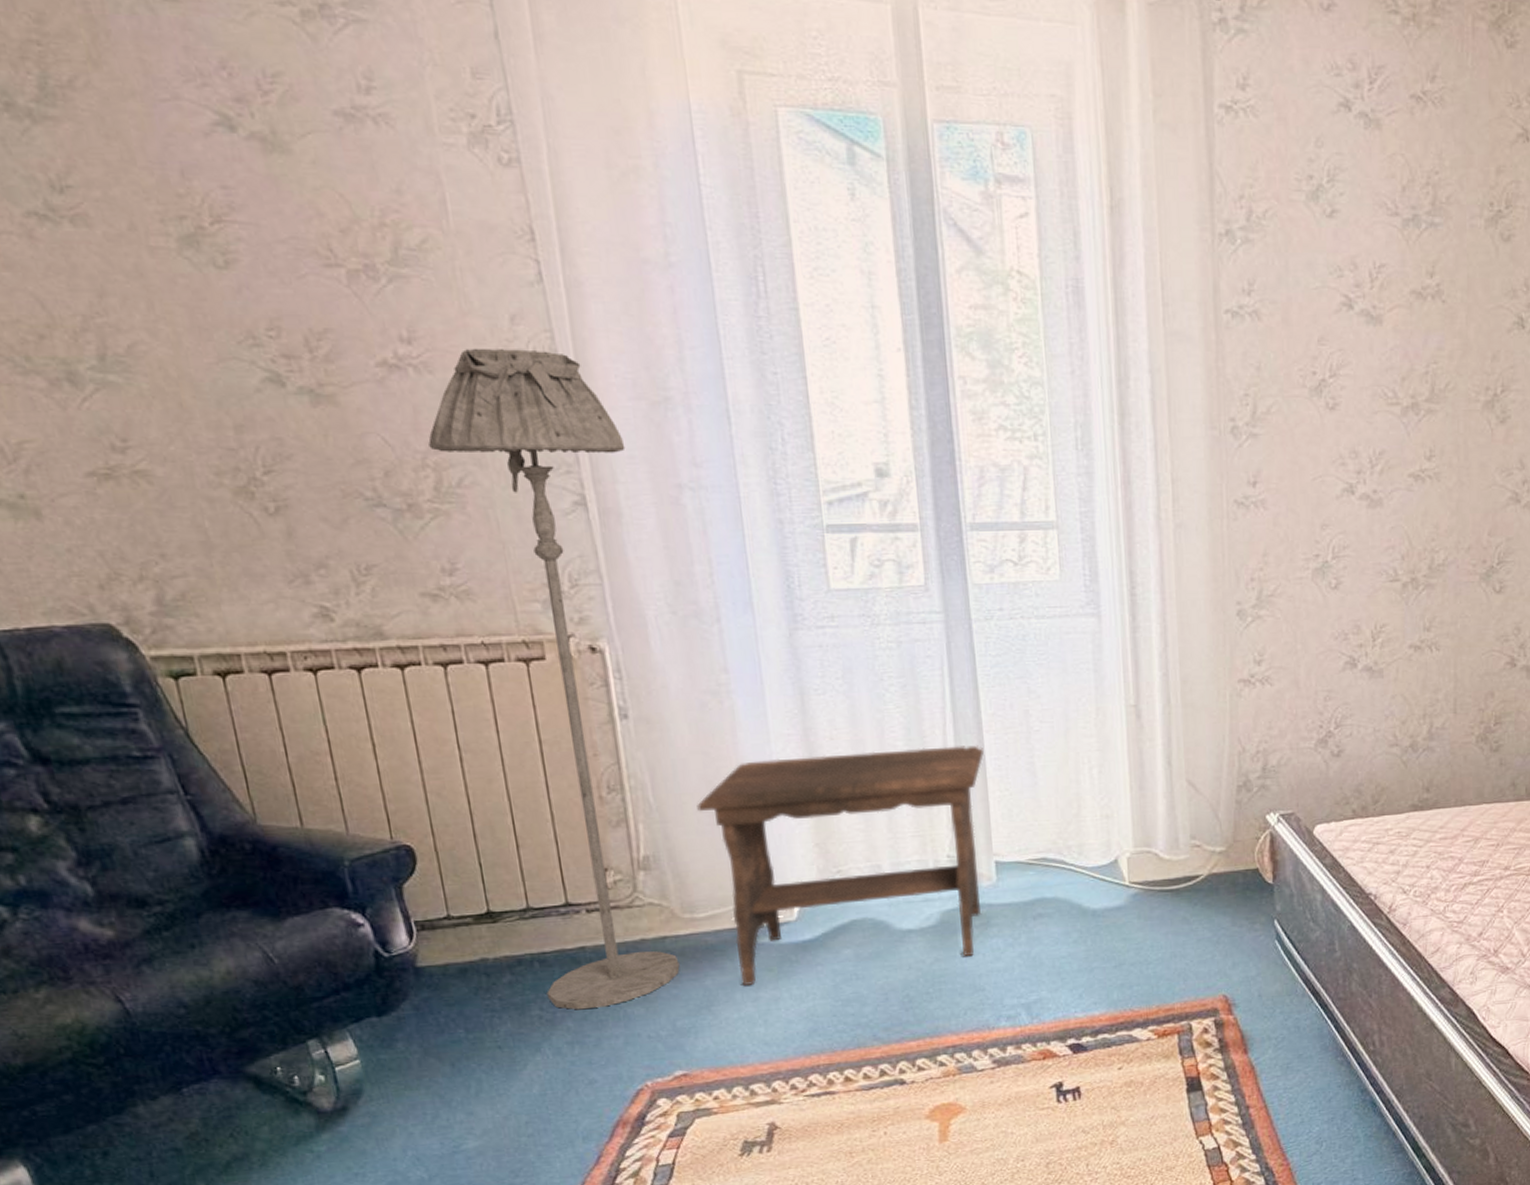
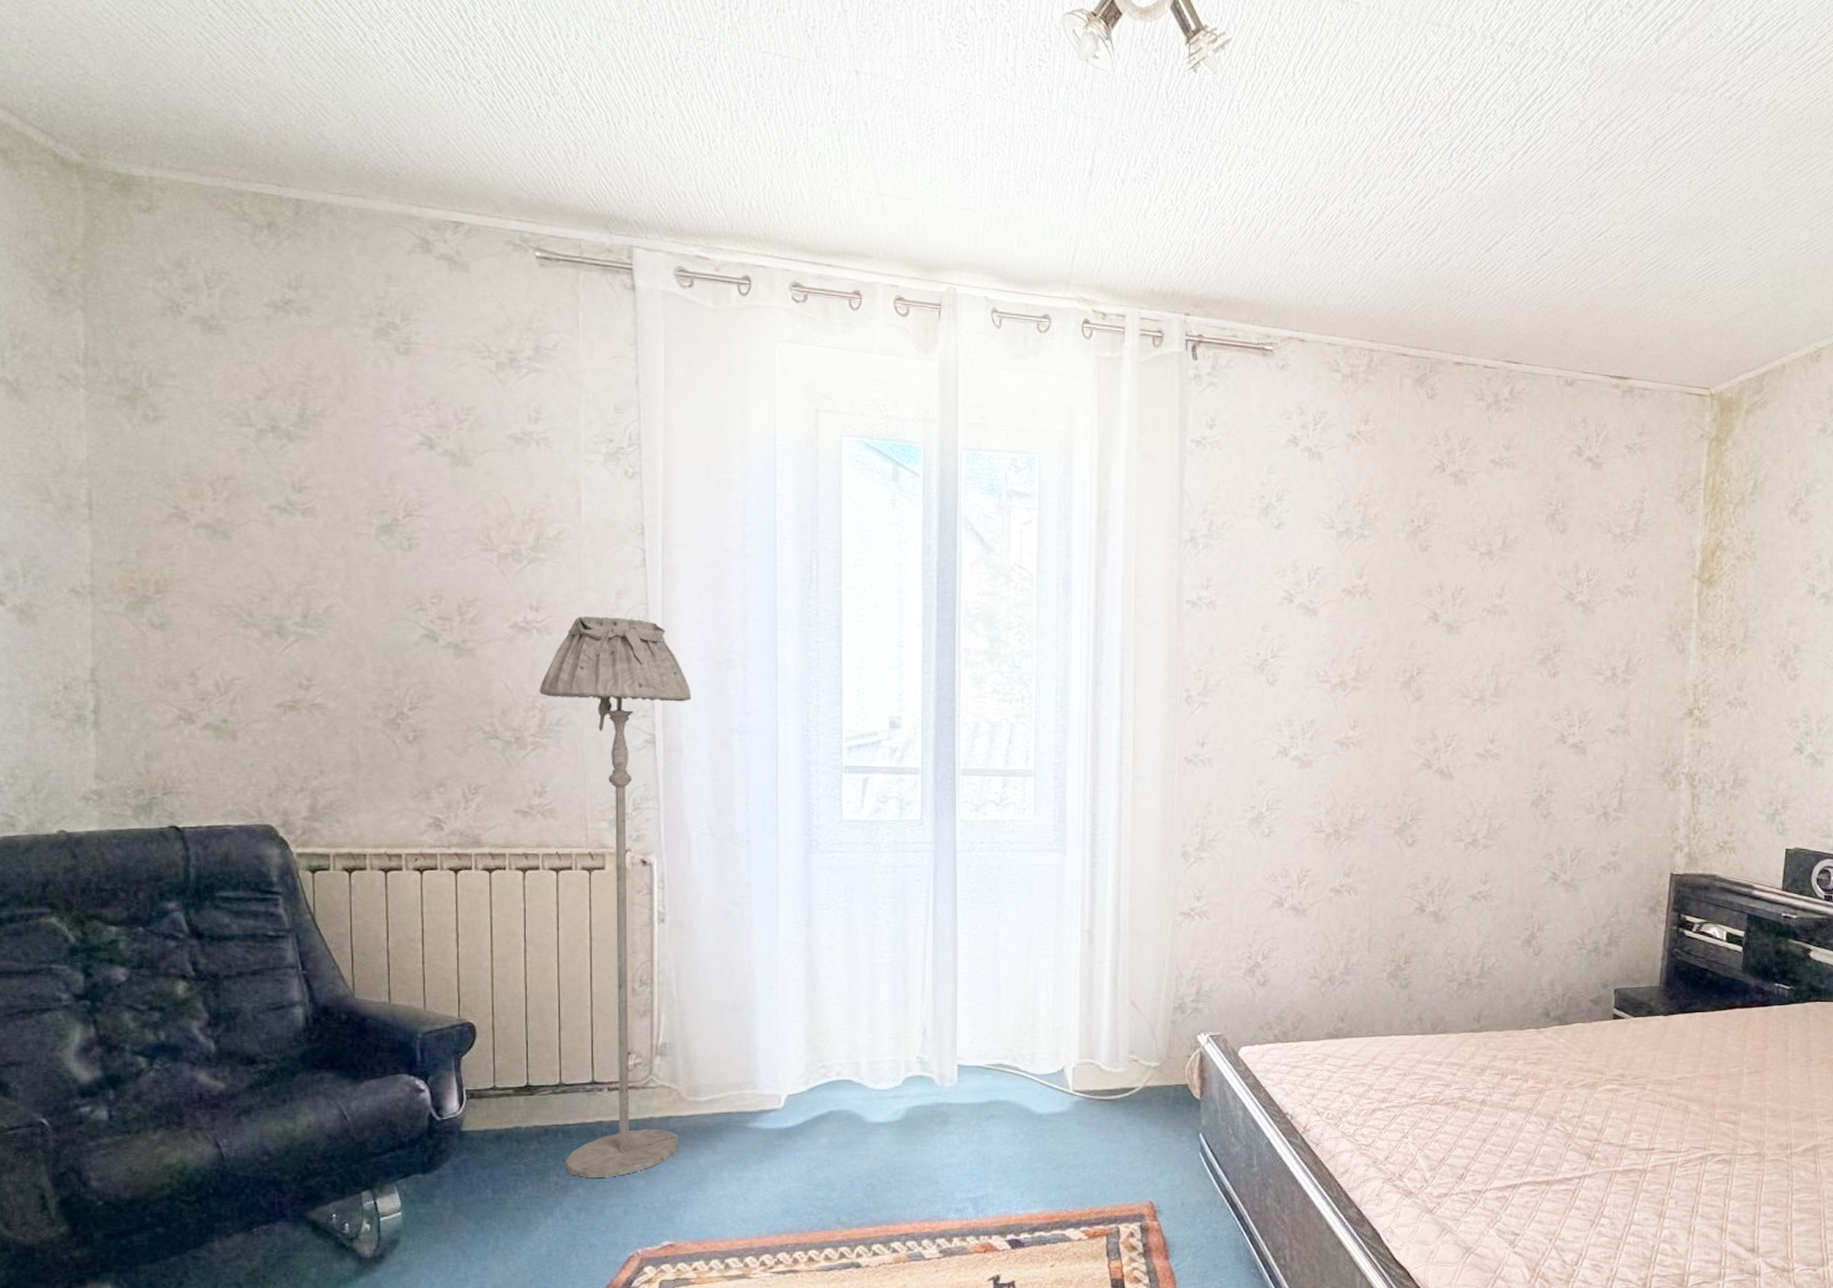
footstool: present [697,745,984,986] -> none [711,960,956,1166]

